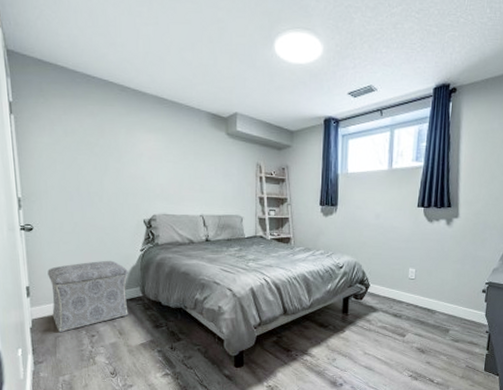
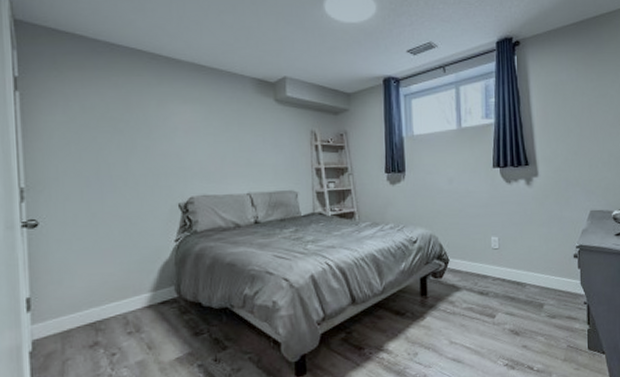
ottoman: present [47,260,129,332] -> none [55,256,160,353]

